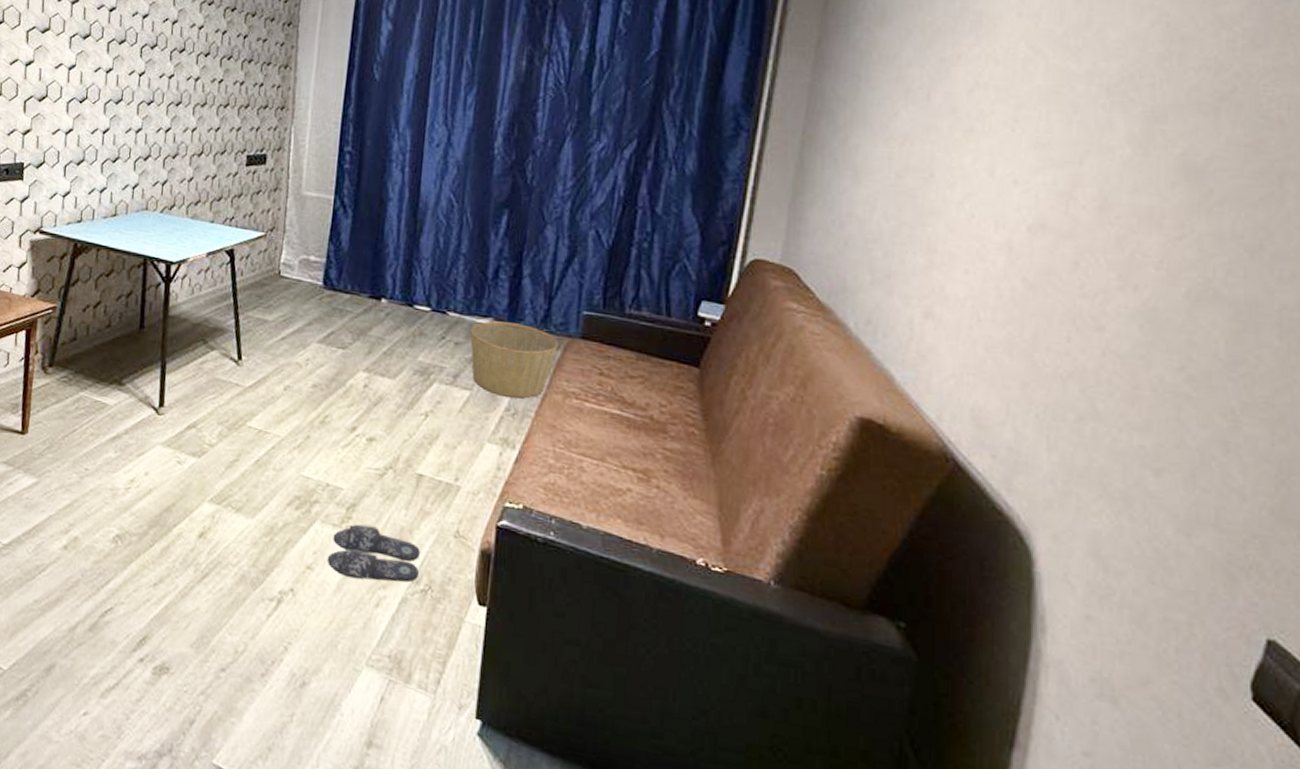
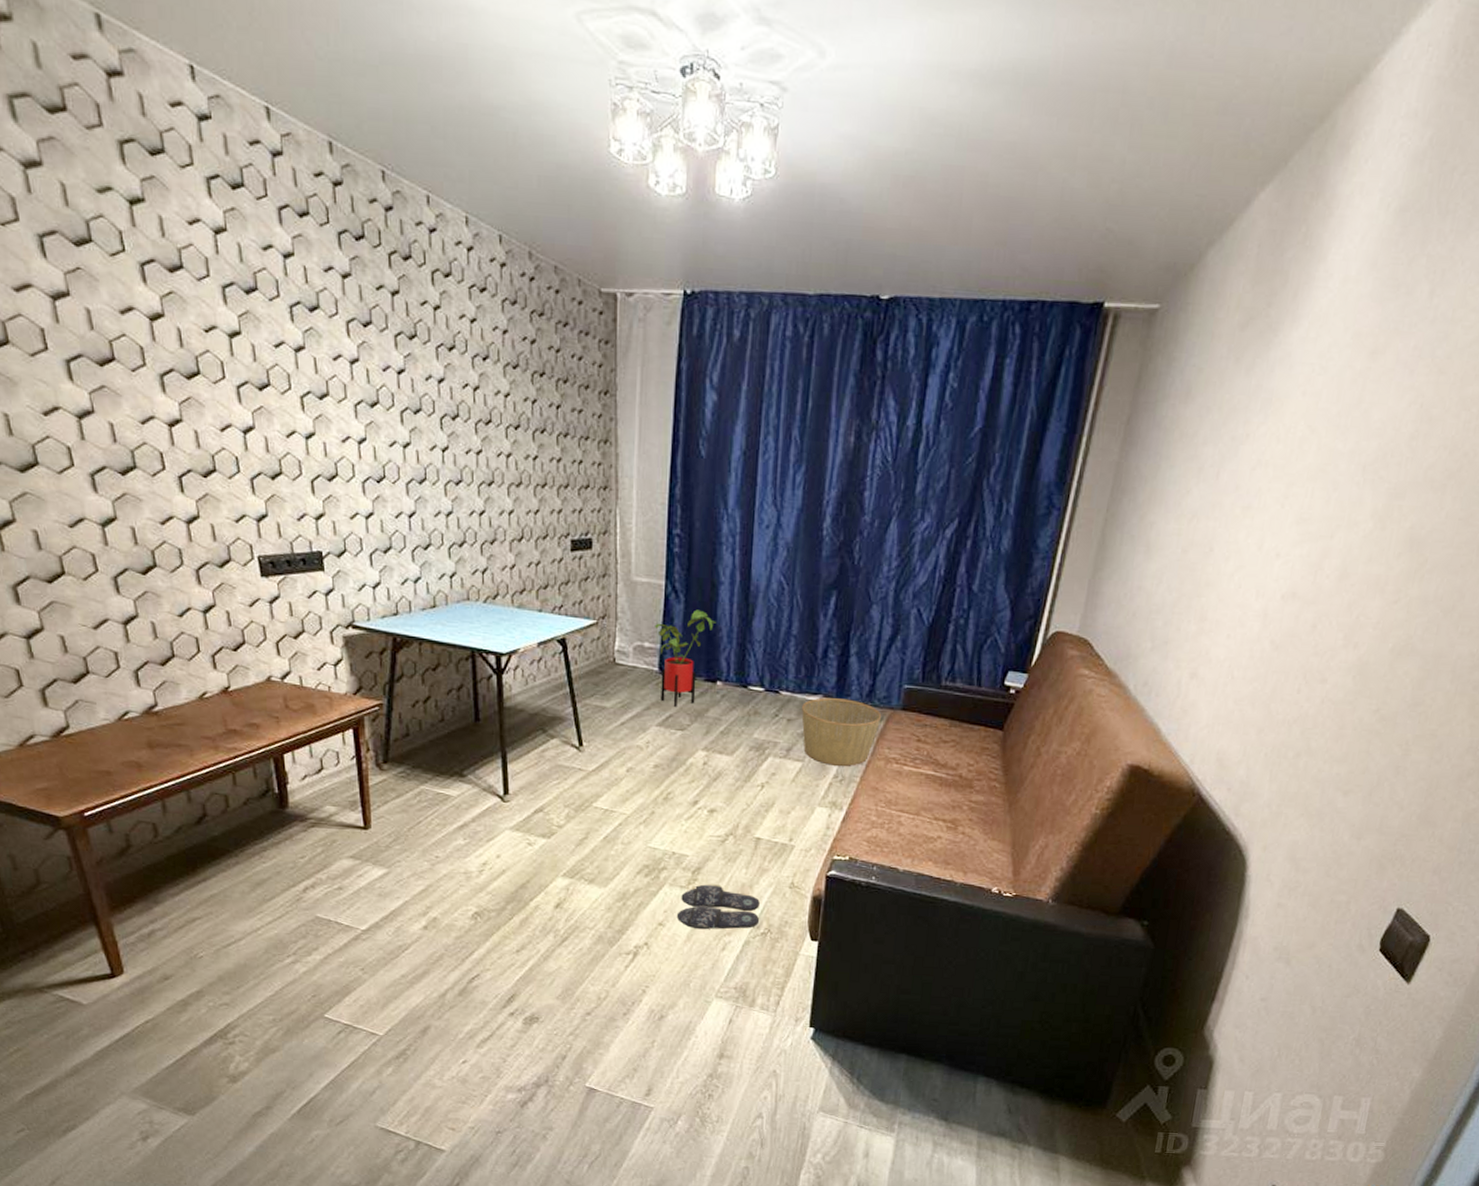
house plant: none [321,224,383,324] -> present [655,609,716,707]

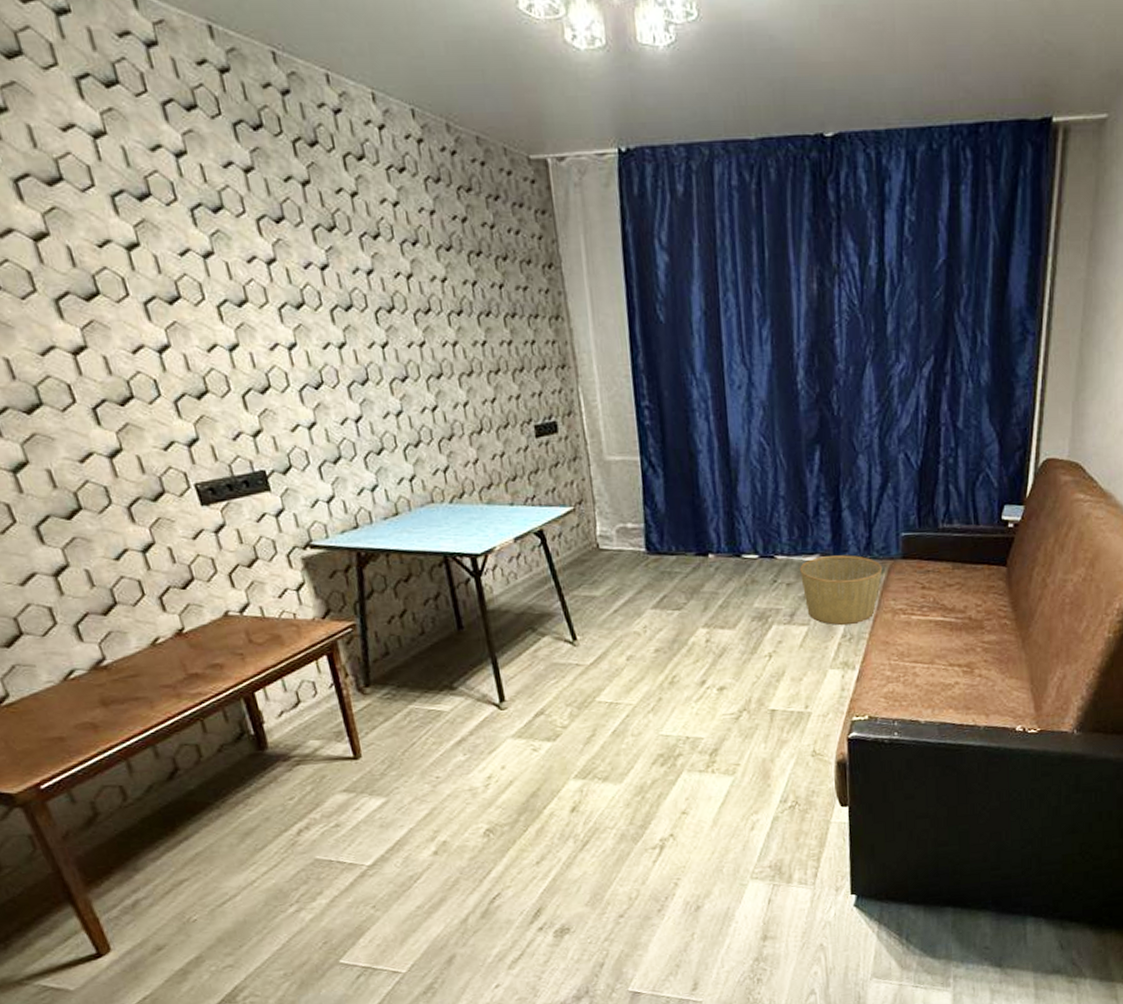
house plant: present [655,609,716,707] -> none [635,482,699,586]
slippers: present [677,884,760,929] -> none [700,764,785,812]

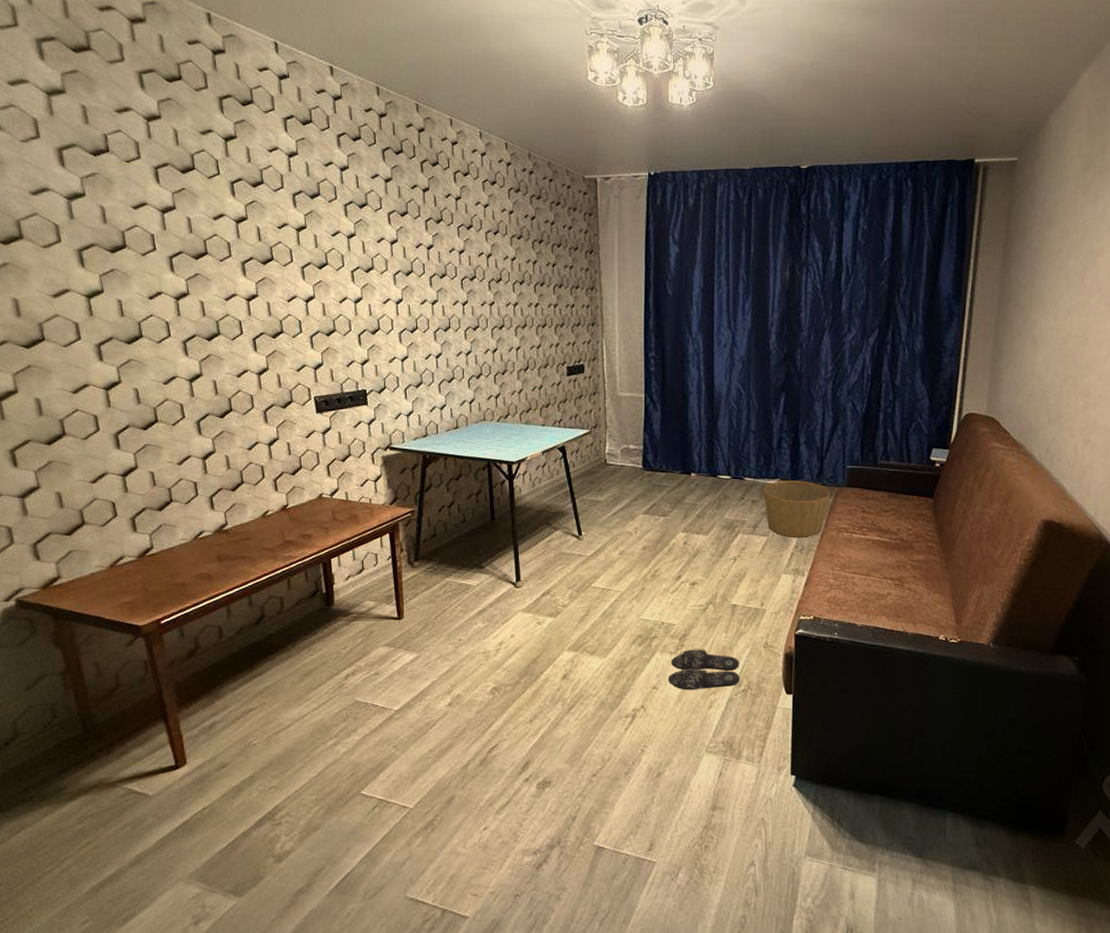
slippers: none [700,764,785,812] -> present [669,649,739,689]

